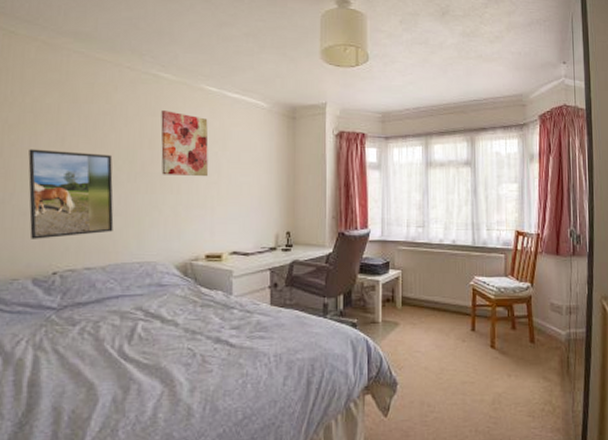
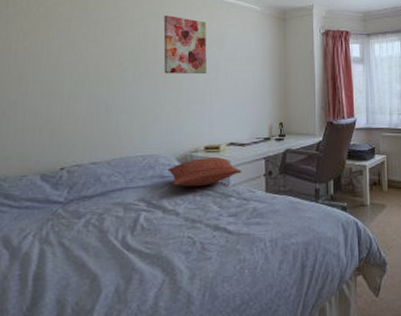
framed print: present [28,149,114,239] -> none [40,53,119,137]
pillow: none [166,267,246,297] -> present [167,157,242,187]

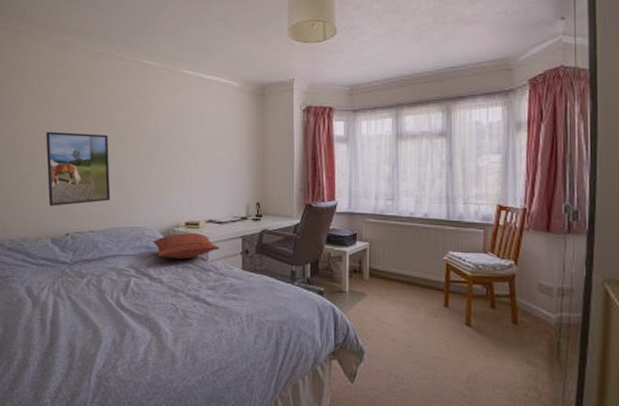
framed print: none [40,53,119,137] -> present [46,131,111,206]
wall art: present [163,16,207,75] -> none [146,94,187,153]

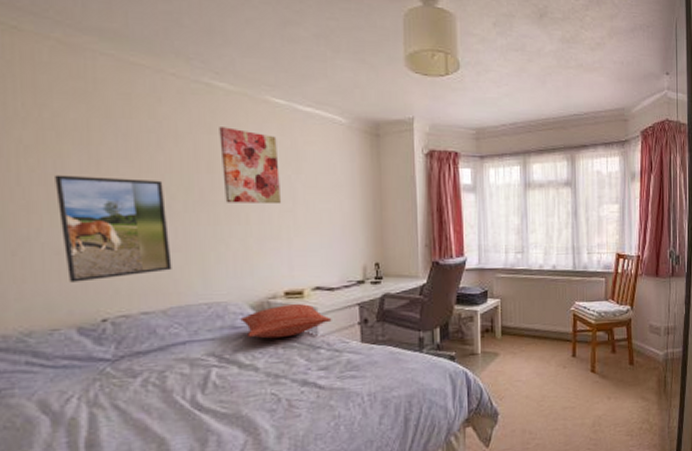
wall art: none [146,94,187,153] -> present [219,127,280,205]

